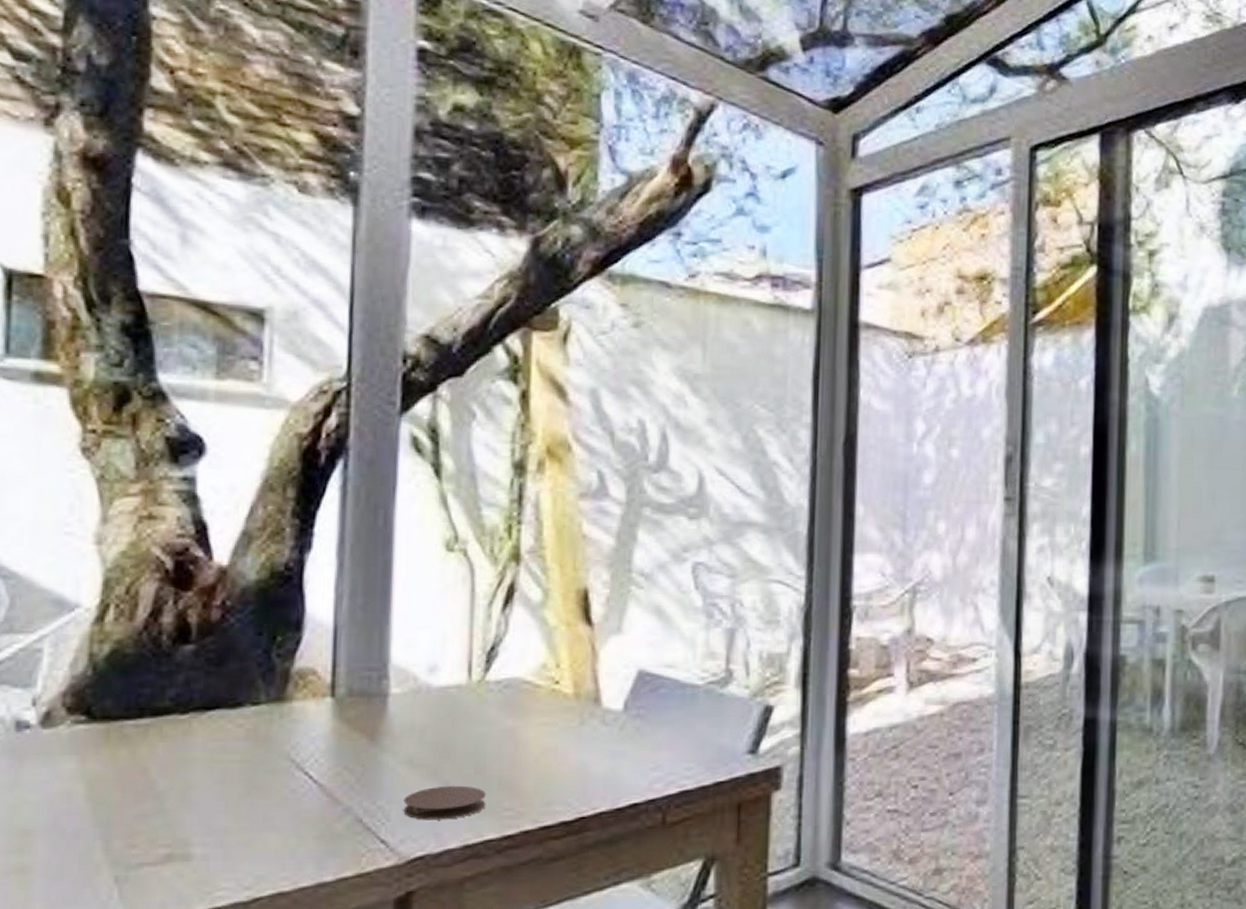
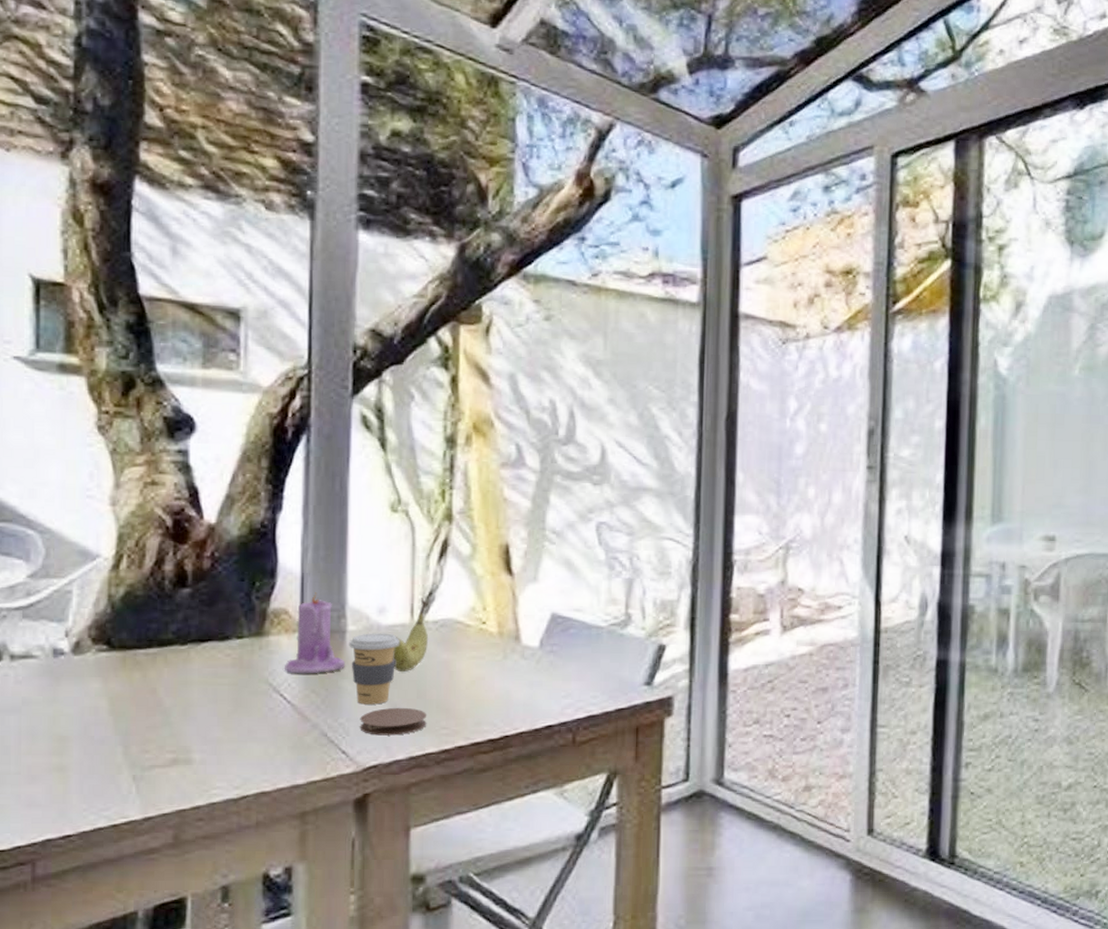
candle: none [311,648,387,747] -> present [285,592,346,674]
coffee cup: none [391,696,454,783] -> present [349,633,399,705]
fruit: none [444,653,490,742] -> present [392,598,429,671]

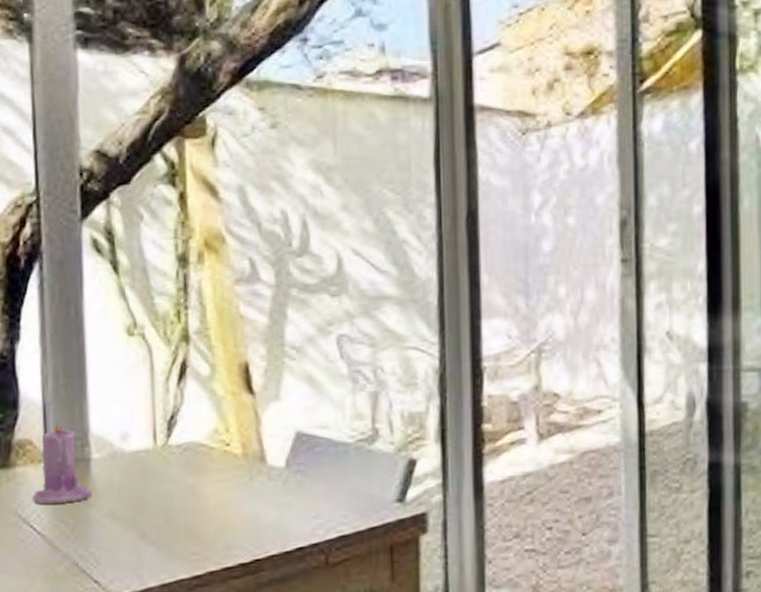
coffee cup: present [349,633,399,705] -> none [94,459,144,533]
coaster: present [360,707,427,736] -> none [110,534,177,564]
fruit: present [392,598,429,671] -> none [137,422,173,498]

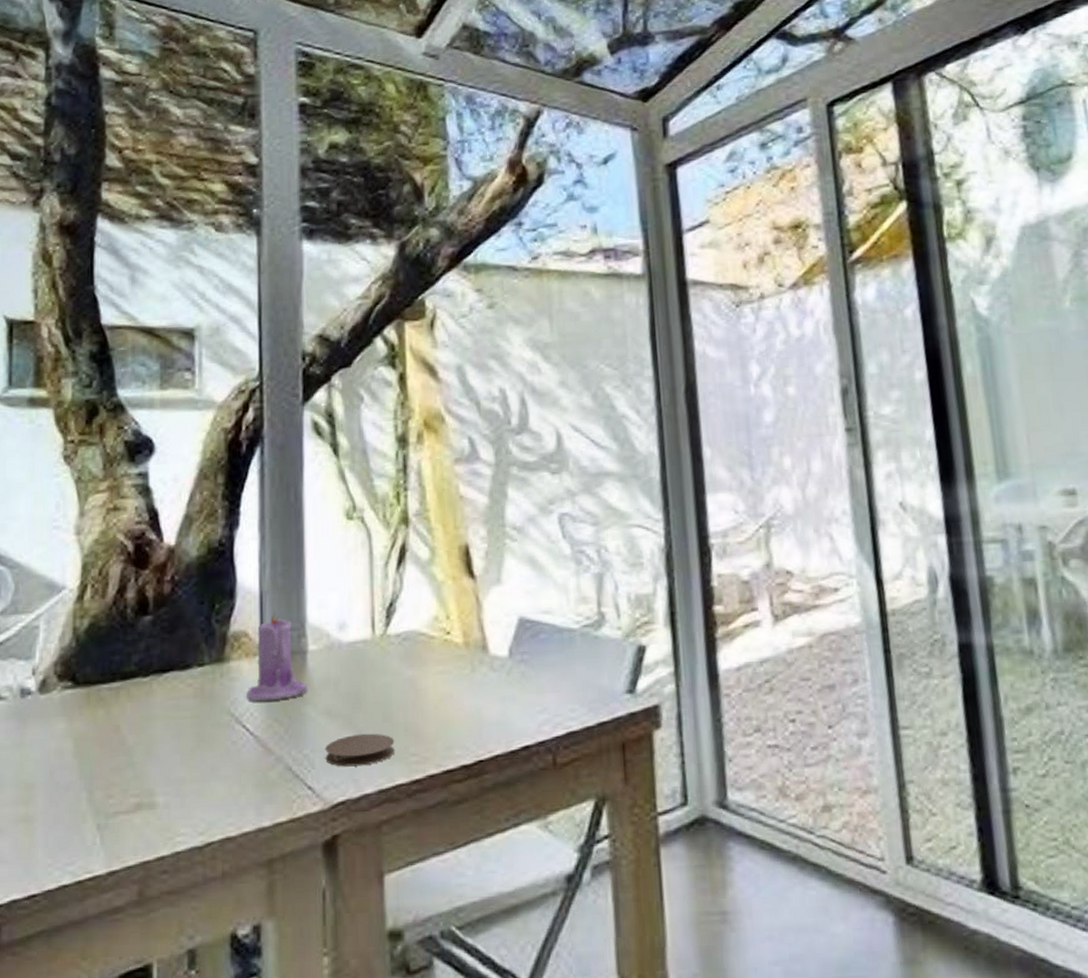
coaster: none [110,534,177,564] -> present [325,733,395,767]

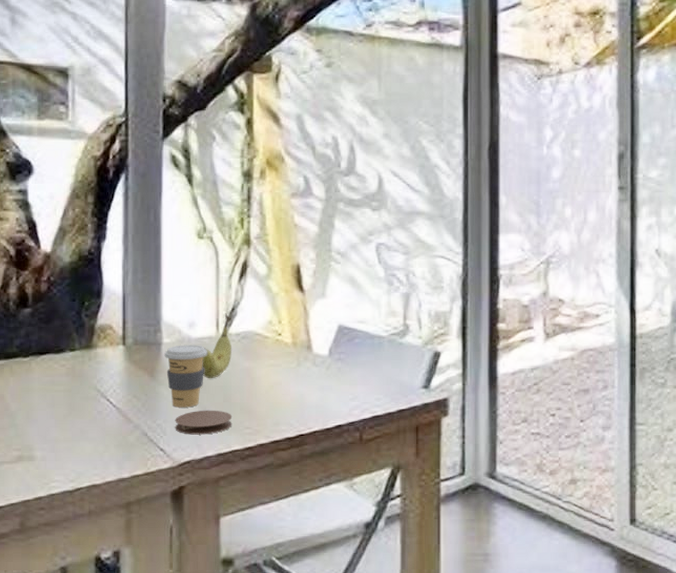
candle: present [246,611,308,702] -> none [110,310,162,381]
coffee cup: none [310,651,362,732] -> present [164,345,207,408]
fruit: none [355,609,392,693] -> present [201,313,232,378]

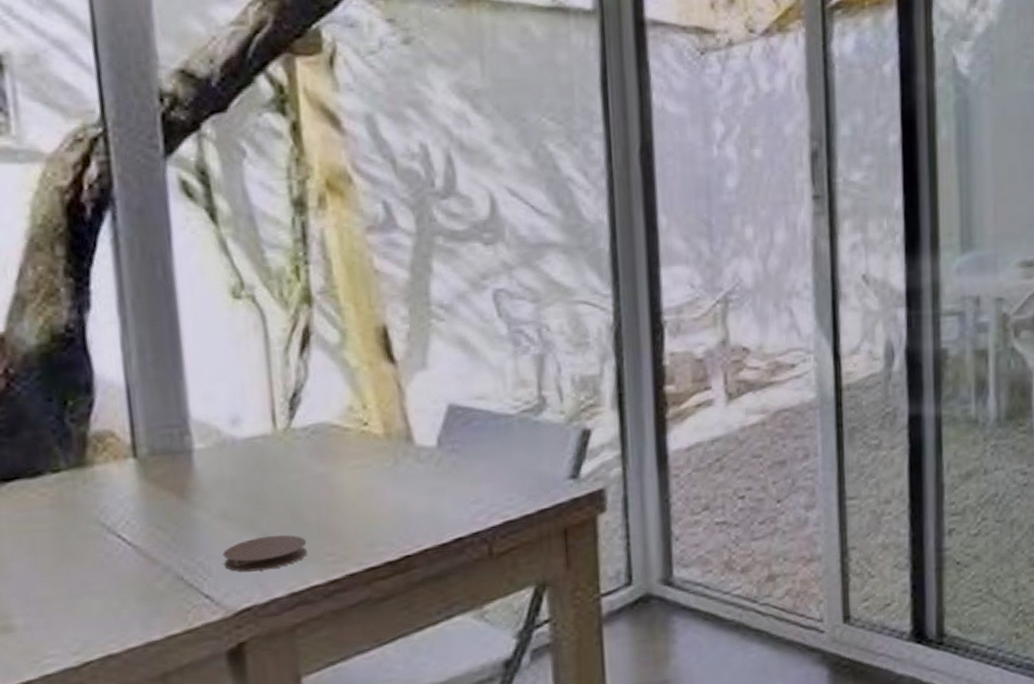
coffee cup: present [164,345,207,408] -> none [197,447,262,537]
fruit: present [201,313,232,378] -> none [254,401,299,493]

